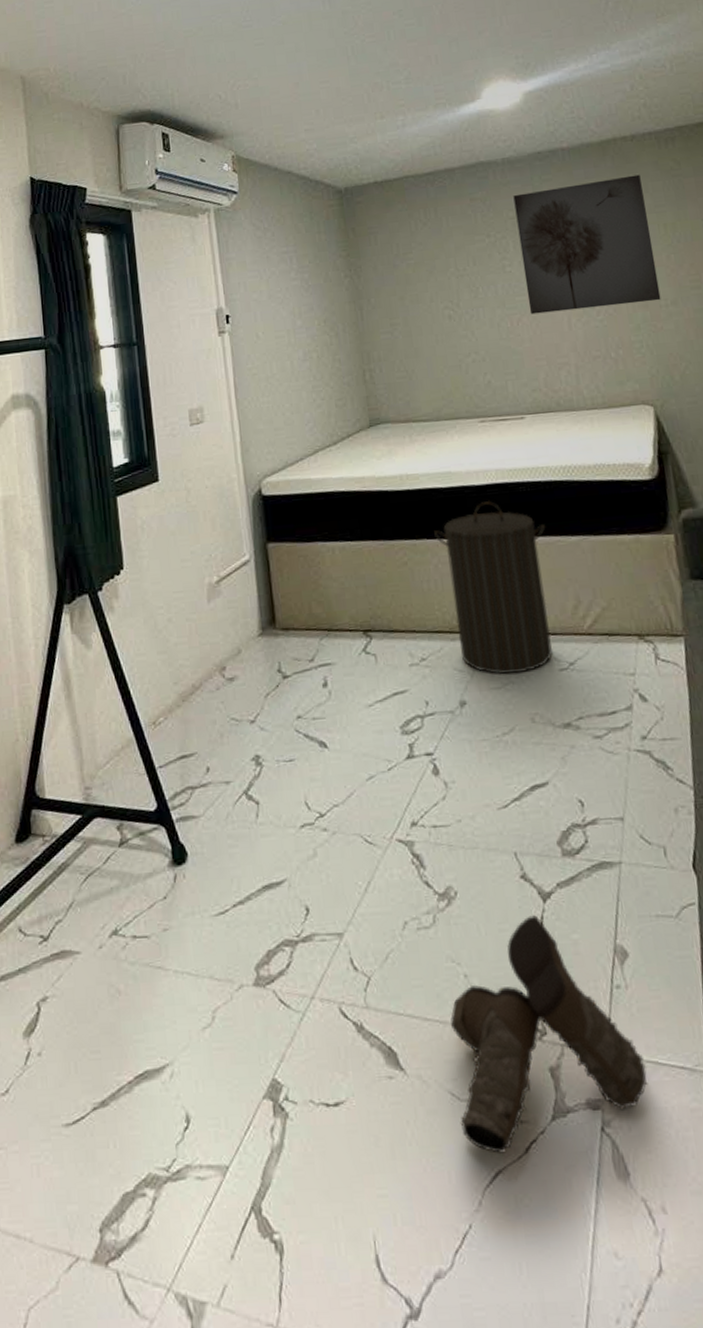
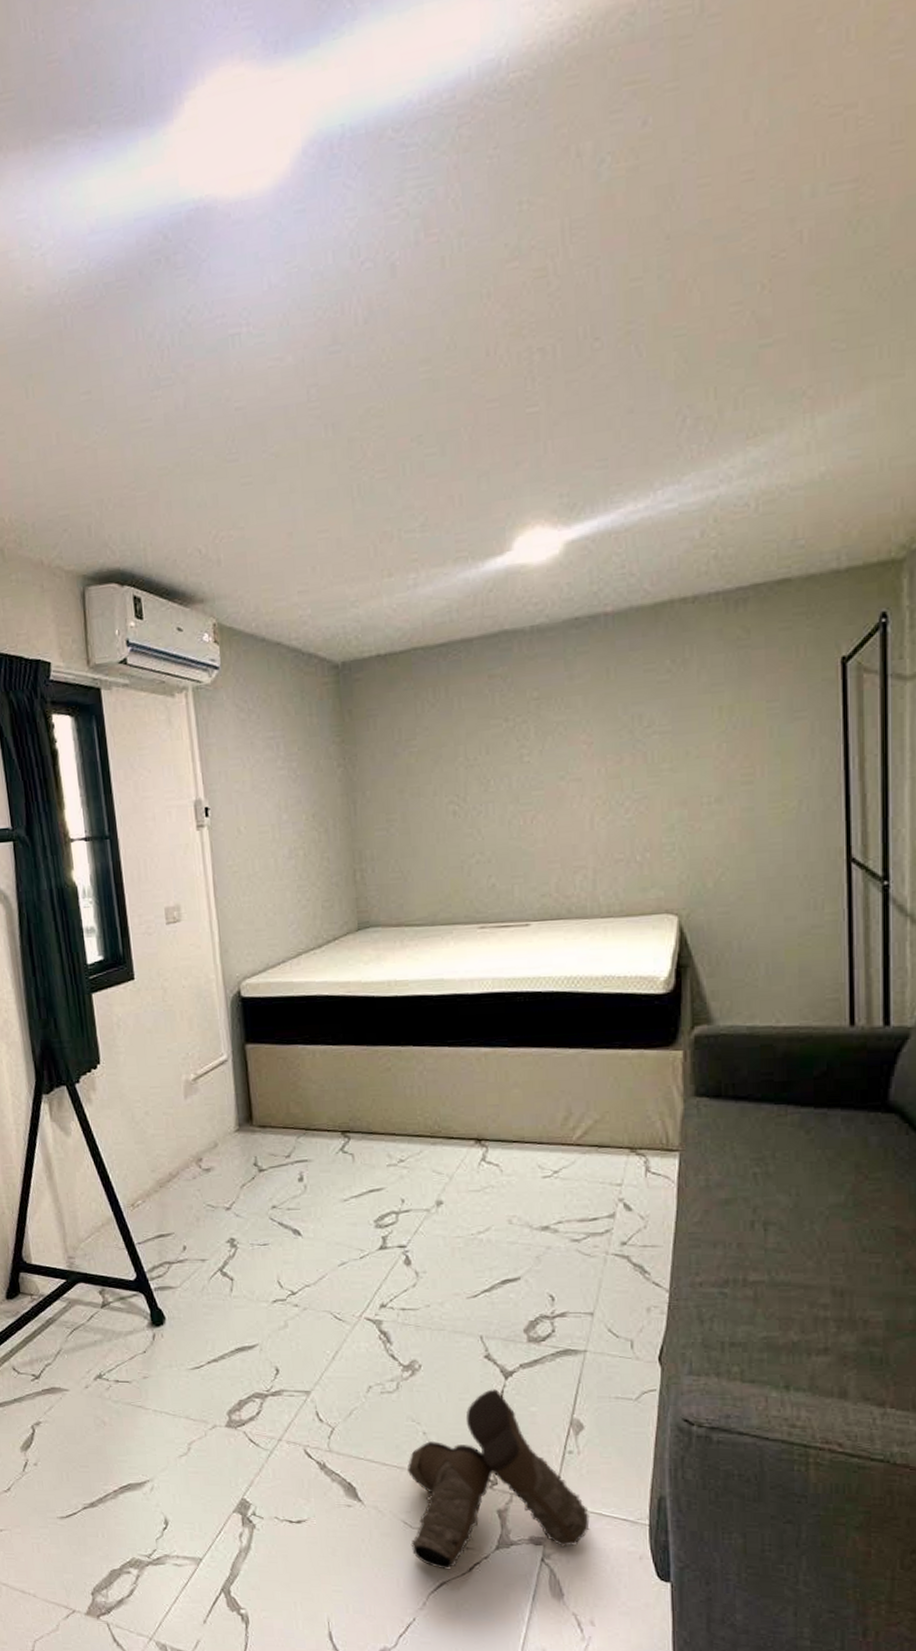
laundry hamper: present [434,500,552,675] -> none [421,1009,542,1179]
wall art: present [513,174,661,315] -> none [540,645,704,812]

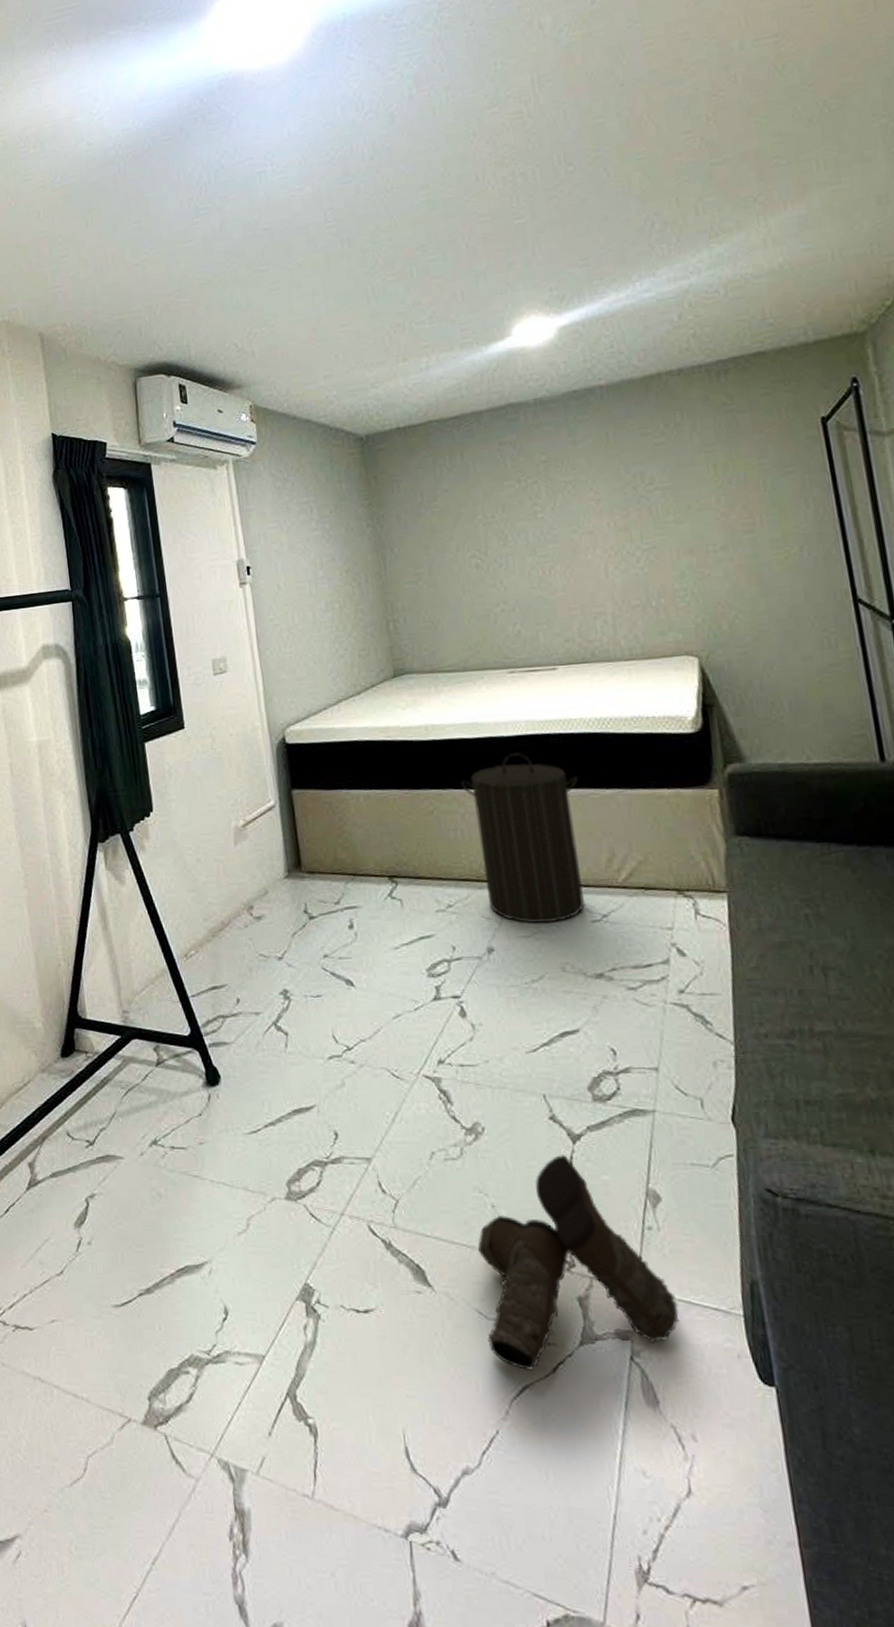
laundry hamper: none [421,1009,542,1179] -> present [461,751,585,924]

